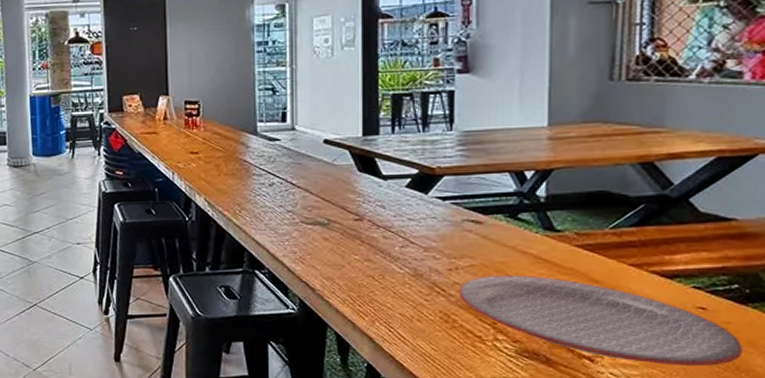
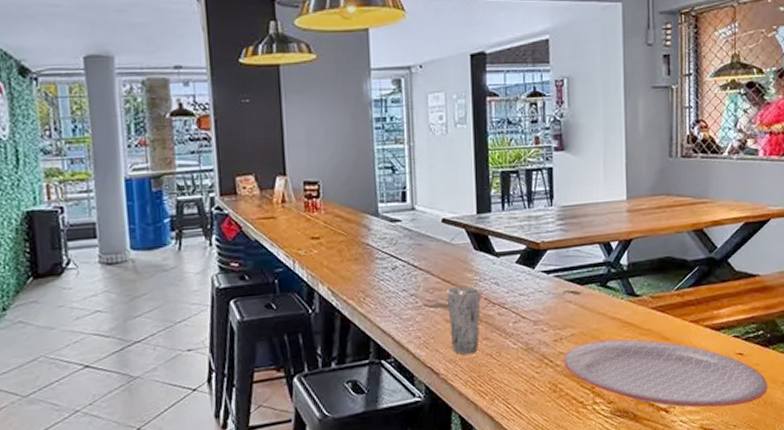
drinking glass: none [325,206,364,274] -> present [446,286,481,355]

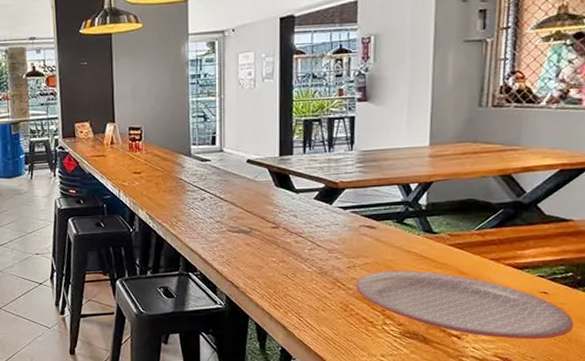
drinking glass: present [446,286,481,355] -> none [248,216,280,274]

